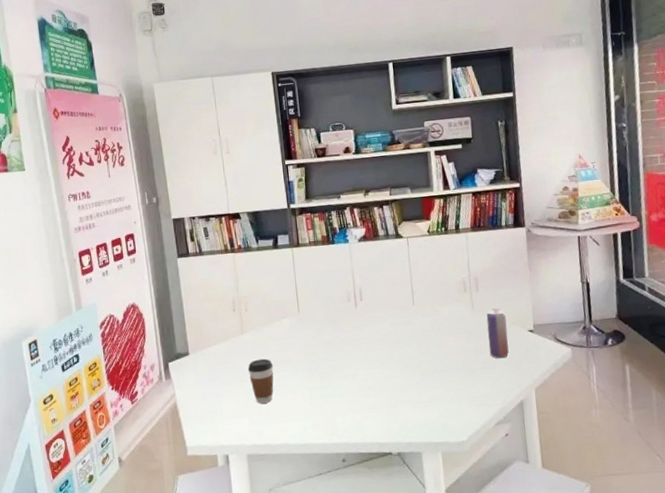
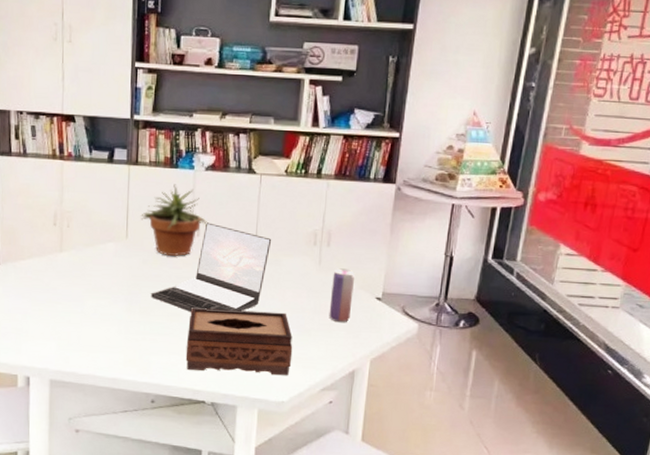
coffee cup: present [247,358,274,404] -> none [62,281,90,330]
potted plant: none [308,258,368,323] -> present [140,184,207,256]
laptop: none [328,287,427,371] -> present [151,222,272,312]
tissue box: none [365,357,464,425] -> present [185,308,293,375]

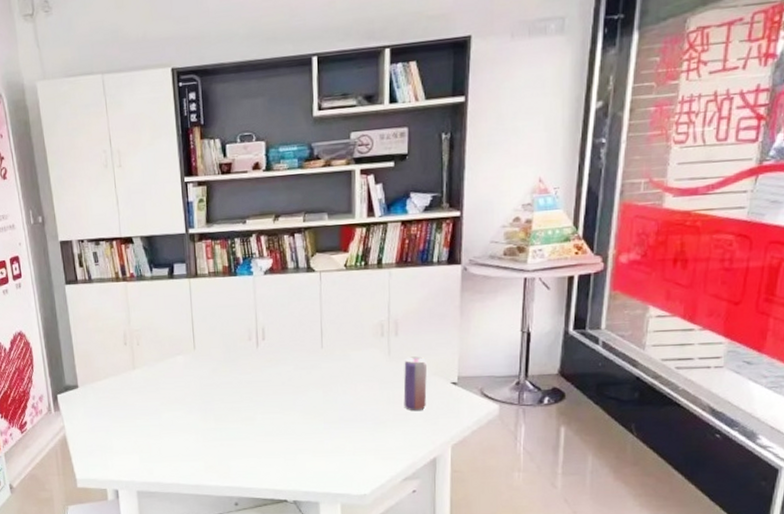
potted plant: present [140,184,207,256] -> none [205,291,271,362]
laptop: present [151,222,272,312] -> none [224,325,338,415]
tissue box: present [185,308,293,375] -> none [263,406,370,471]

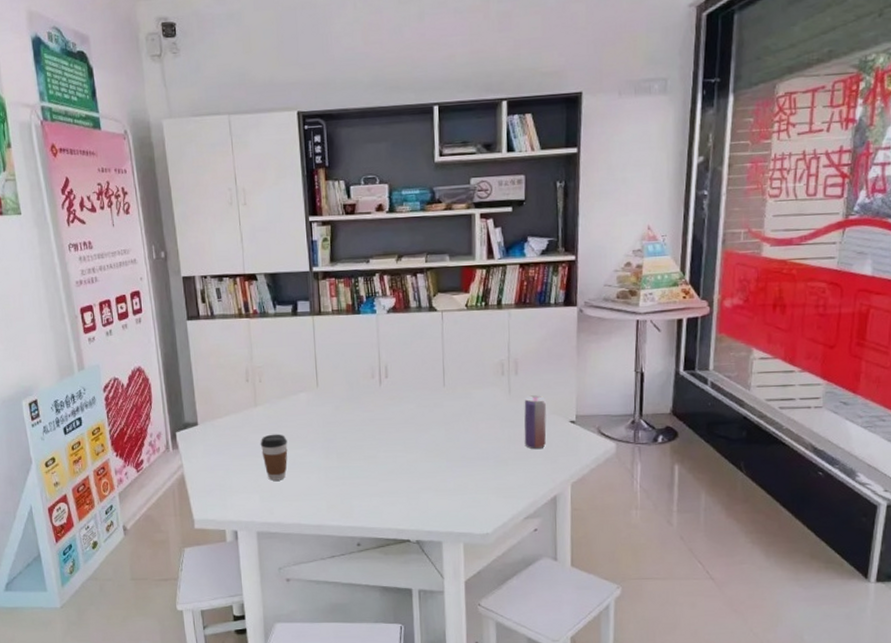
coffee cup: none [139,396,166,442] -> present [260,434,288,481]

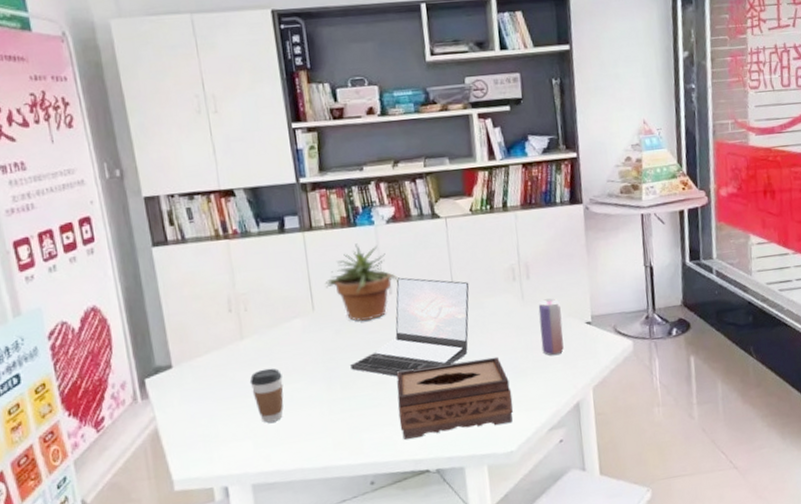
potted plant: none [329,329,394,400] -> present [325,243,398,321]
laptop: none [346,363,460,453] -> present [350,277,469,377]
tissue box: none [385,445,492,510] -> present [396,356,513,440]

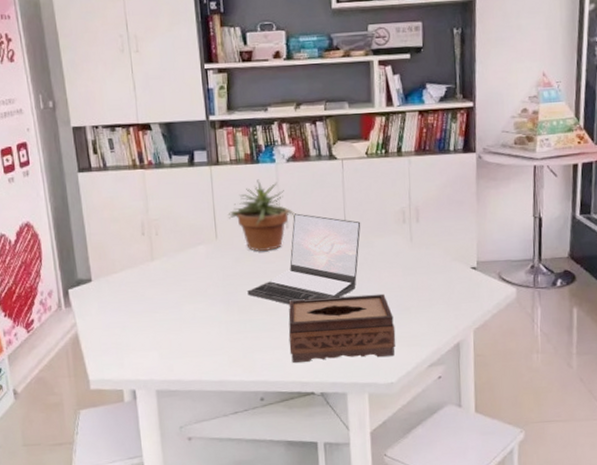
coffee cup: present [249,368,284,423] -> none [157,288,187,337]
beverage can: present [538,298,564,356] -> none [426,242,449,297]

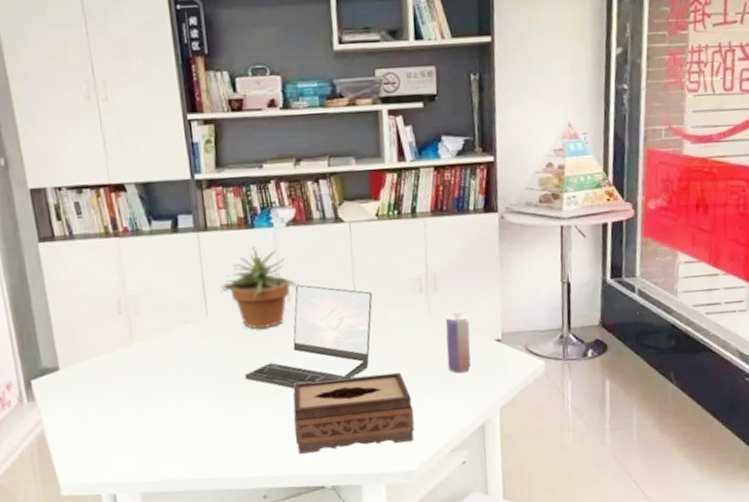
beverage can: none [426,242,449,297] -> present [445,312,471,374]

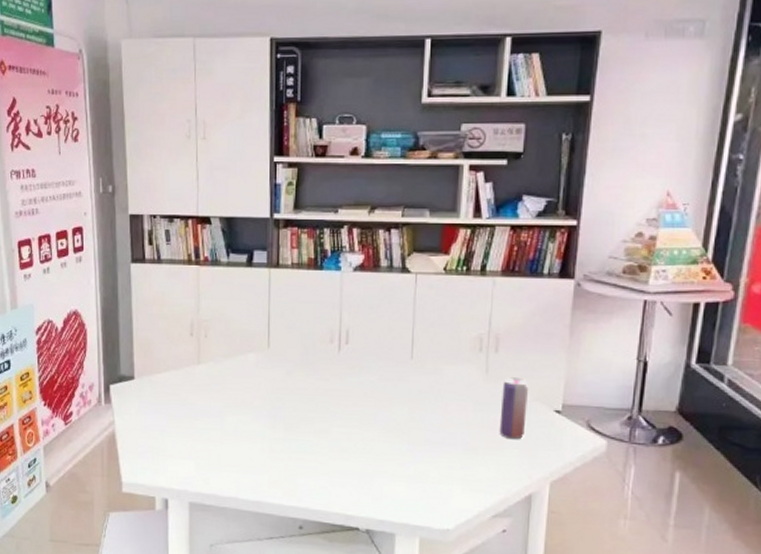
potted plant: present [219,246,297,329] -> none [283,287,357,366]
laptop: present [245,284,373,389] -> none [296,328,431,429]
tissue box: present [292,372,415,454] -> none [336,423,458,499]

